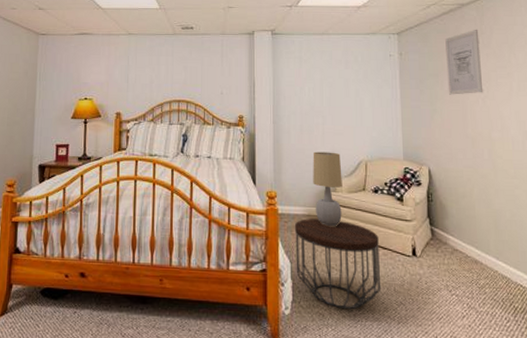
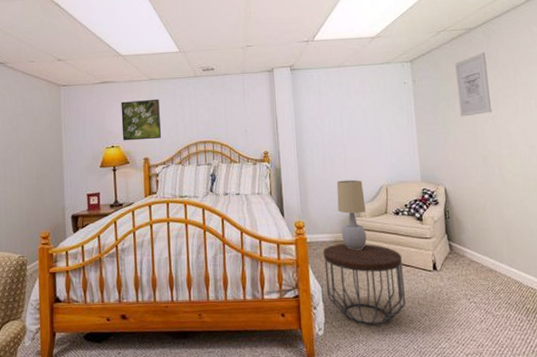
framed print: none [96,54,136,95] -> present [121,98,161,141]

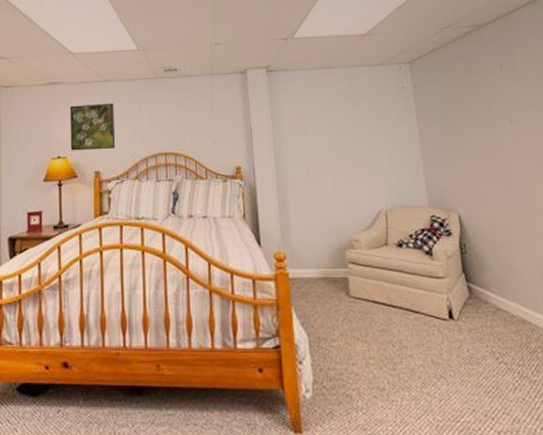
side table: present [322,243,406,326] -> none [309,281,416,388]
table lamp: present [336,179,367,250] -> none [324,202,364,289]
wall art: present [455,52,492,117] -> none [464,52,513,129]

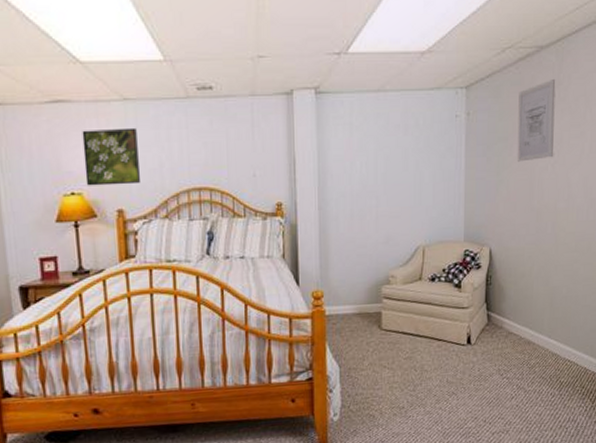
wall art: none [464,52,513,129] -> present [517,78,556,162]

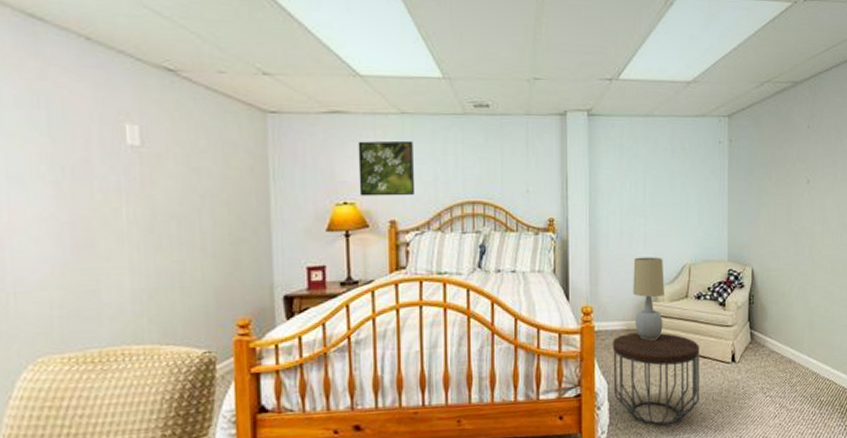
side table: none [343,315,434,408] -> present [612,332,699,426]
table lamp: none [364,239,397,323] -> present [633,257,664,340]
wall art: present [517,78,556,162] -> none [776,111,810,187]

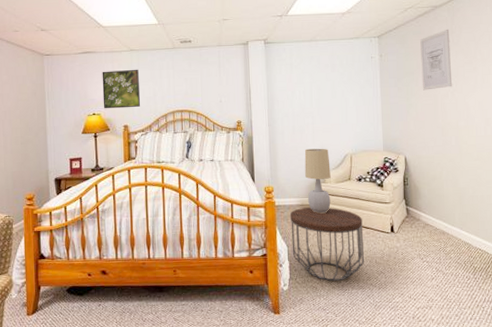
wall art: none [776,111,810,187] -> present [420,29,453,90]

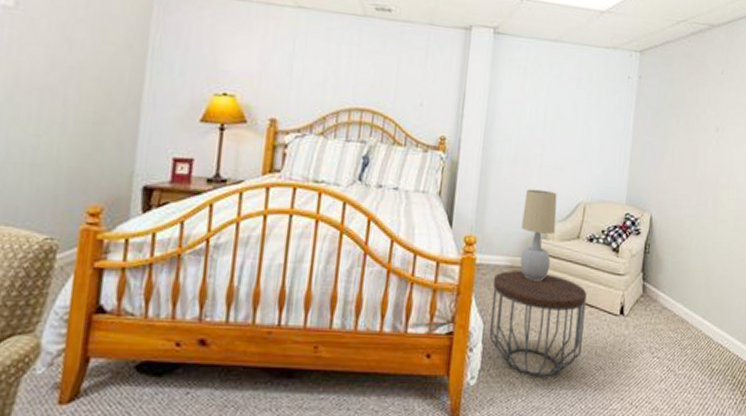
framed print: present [102,69,140,109] -> none [241,31,306,95]
wall art: present [420,29,453,90] -> none [683,56,725,133]

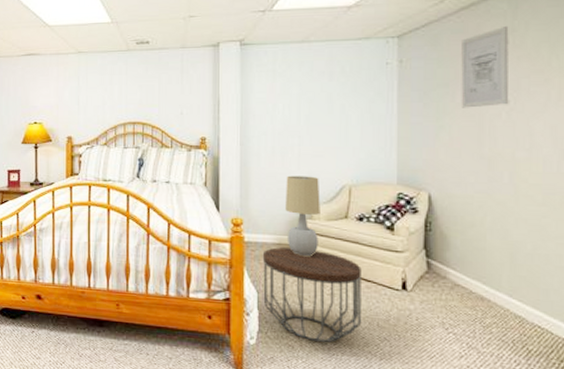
wall art: none [683,56,725,133] -> present [461,25,509,108]

